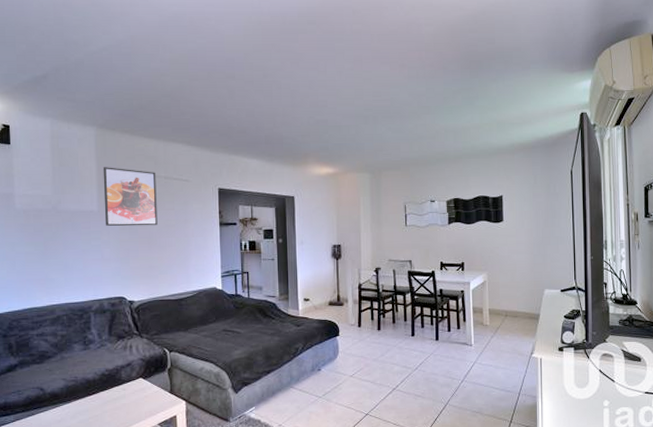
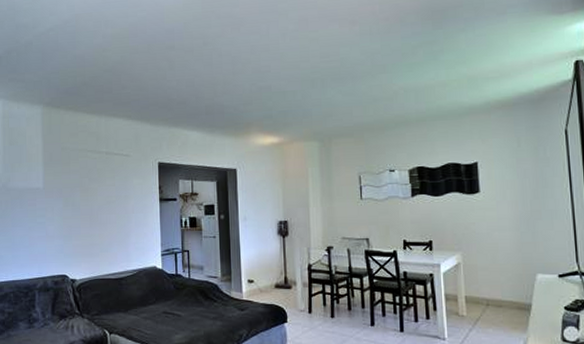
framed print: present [102,167,158,226] -> none [48,144,99,203]

